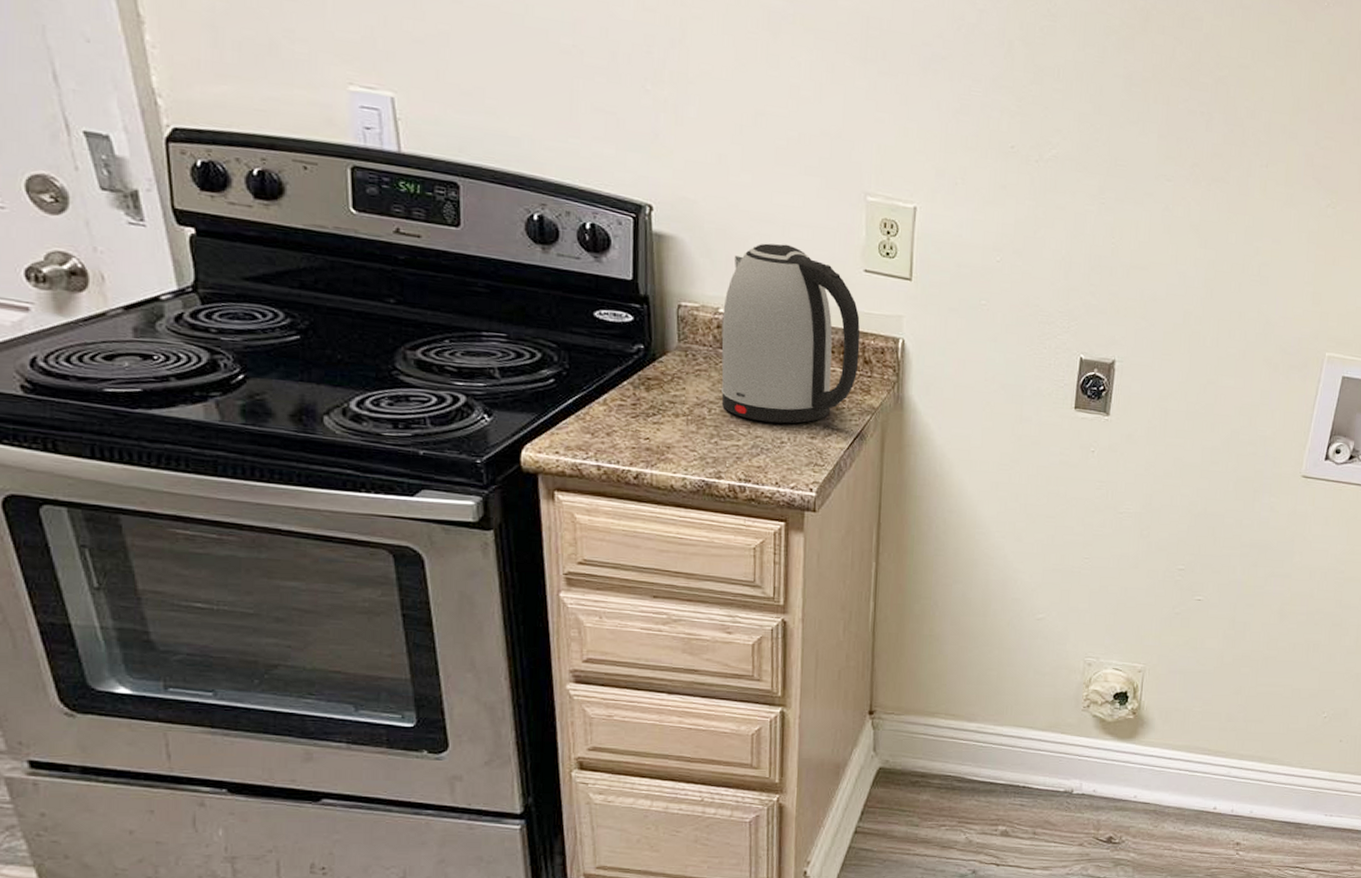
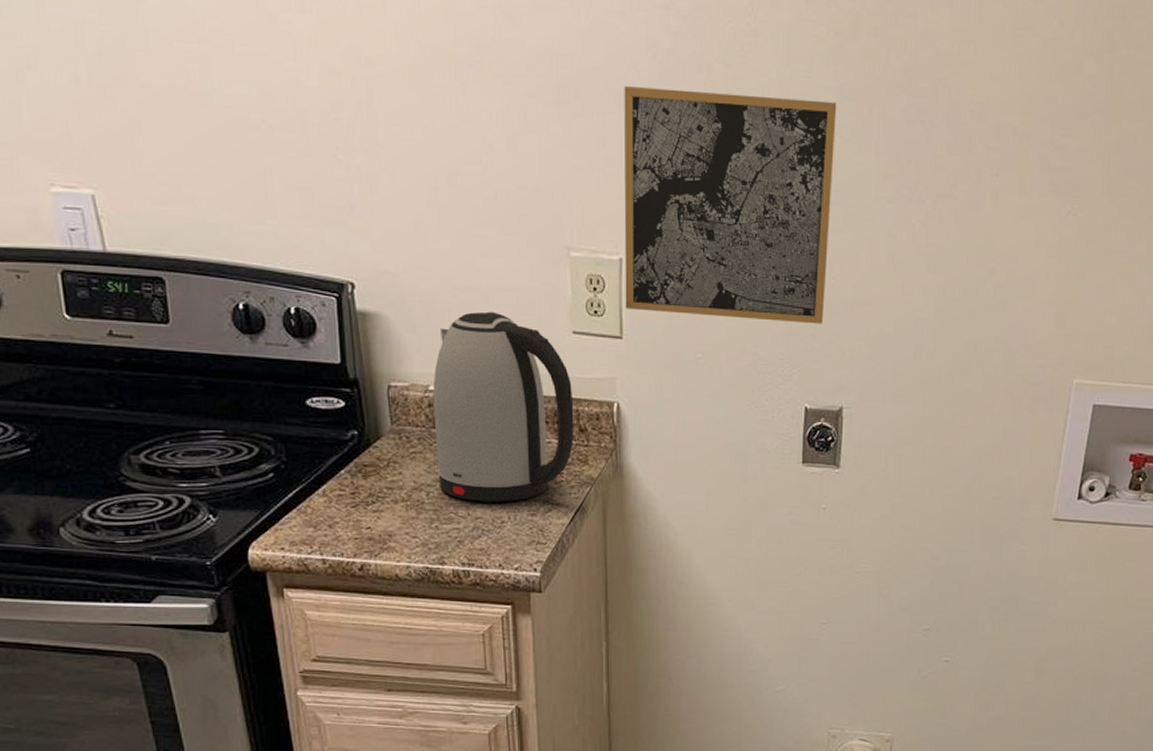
wall art: none [916,52,1126,284] -> present [624,86,837,324]

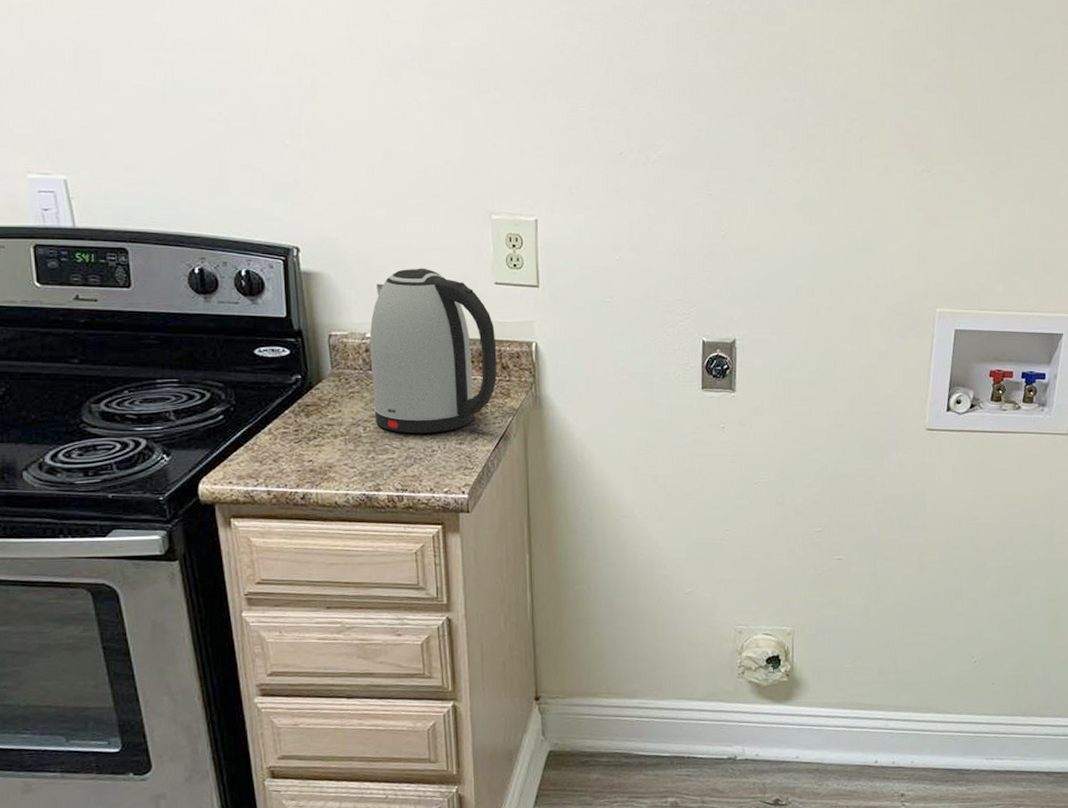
wall art: present [624,86,837,324] -> none [536,77,721,269]

